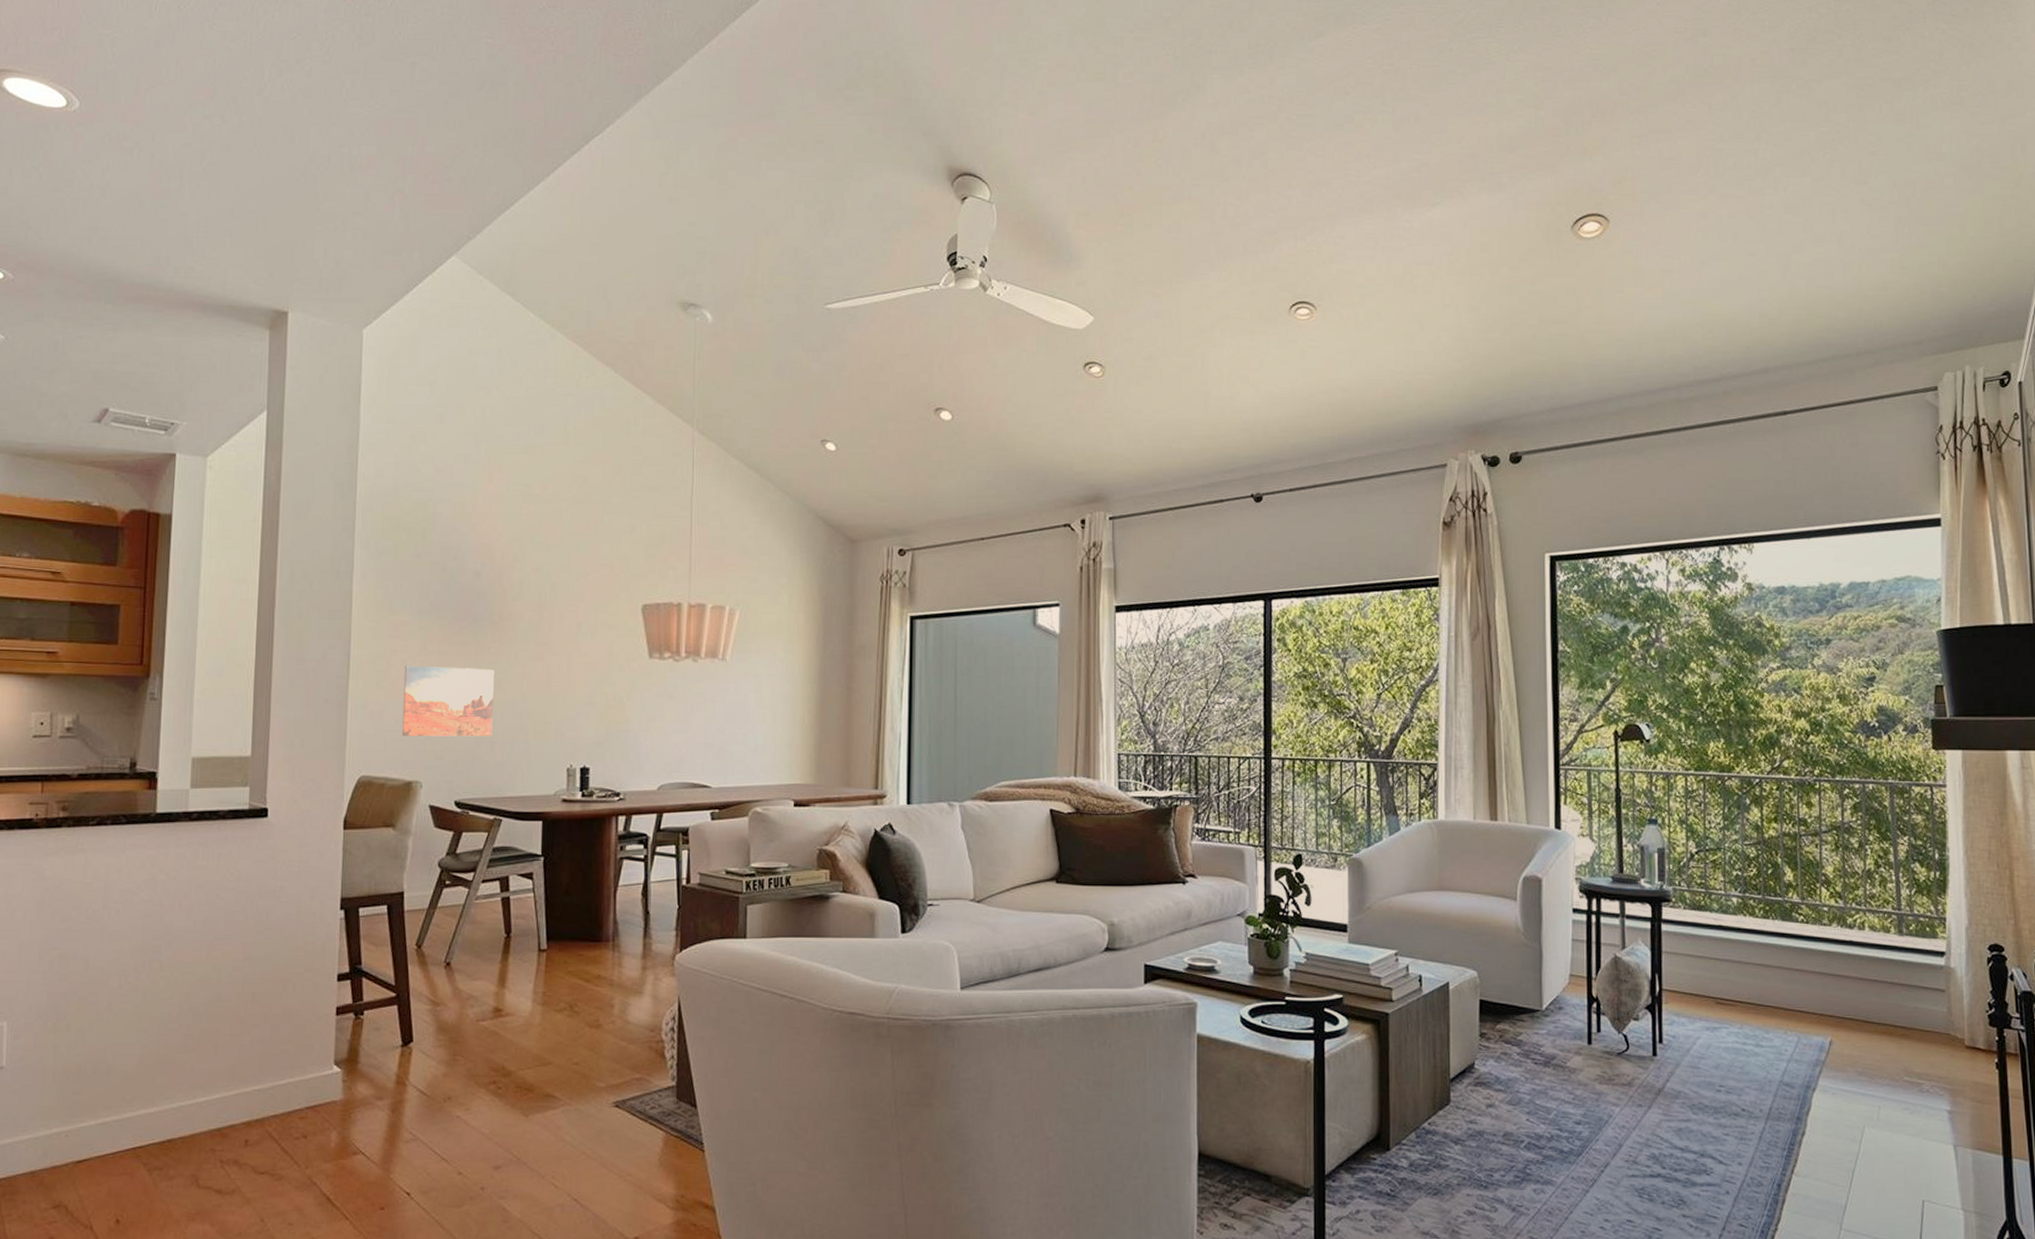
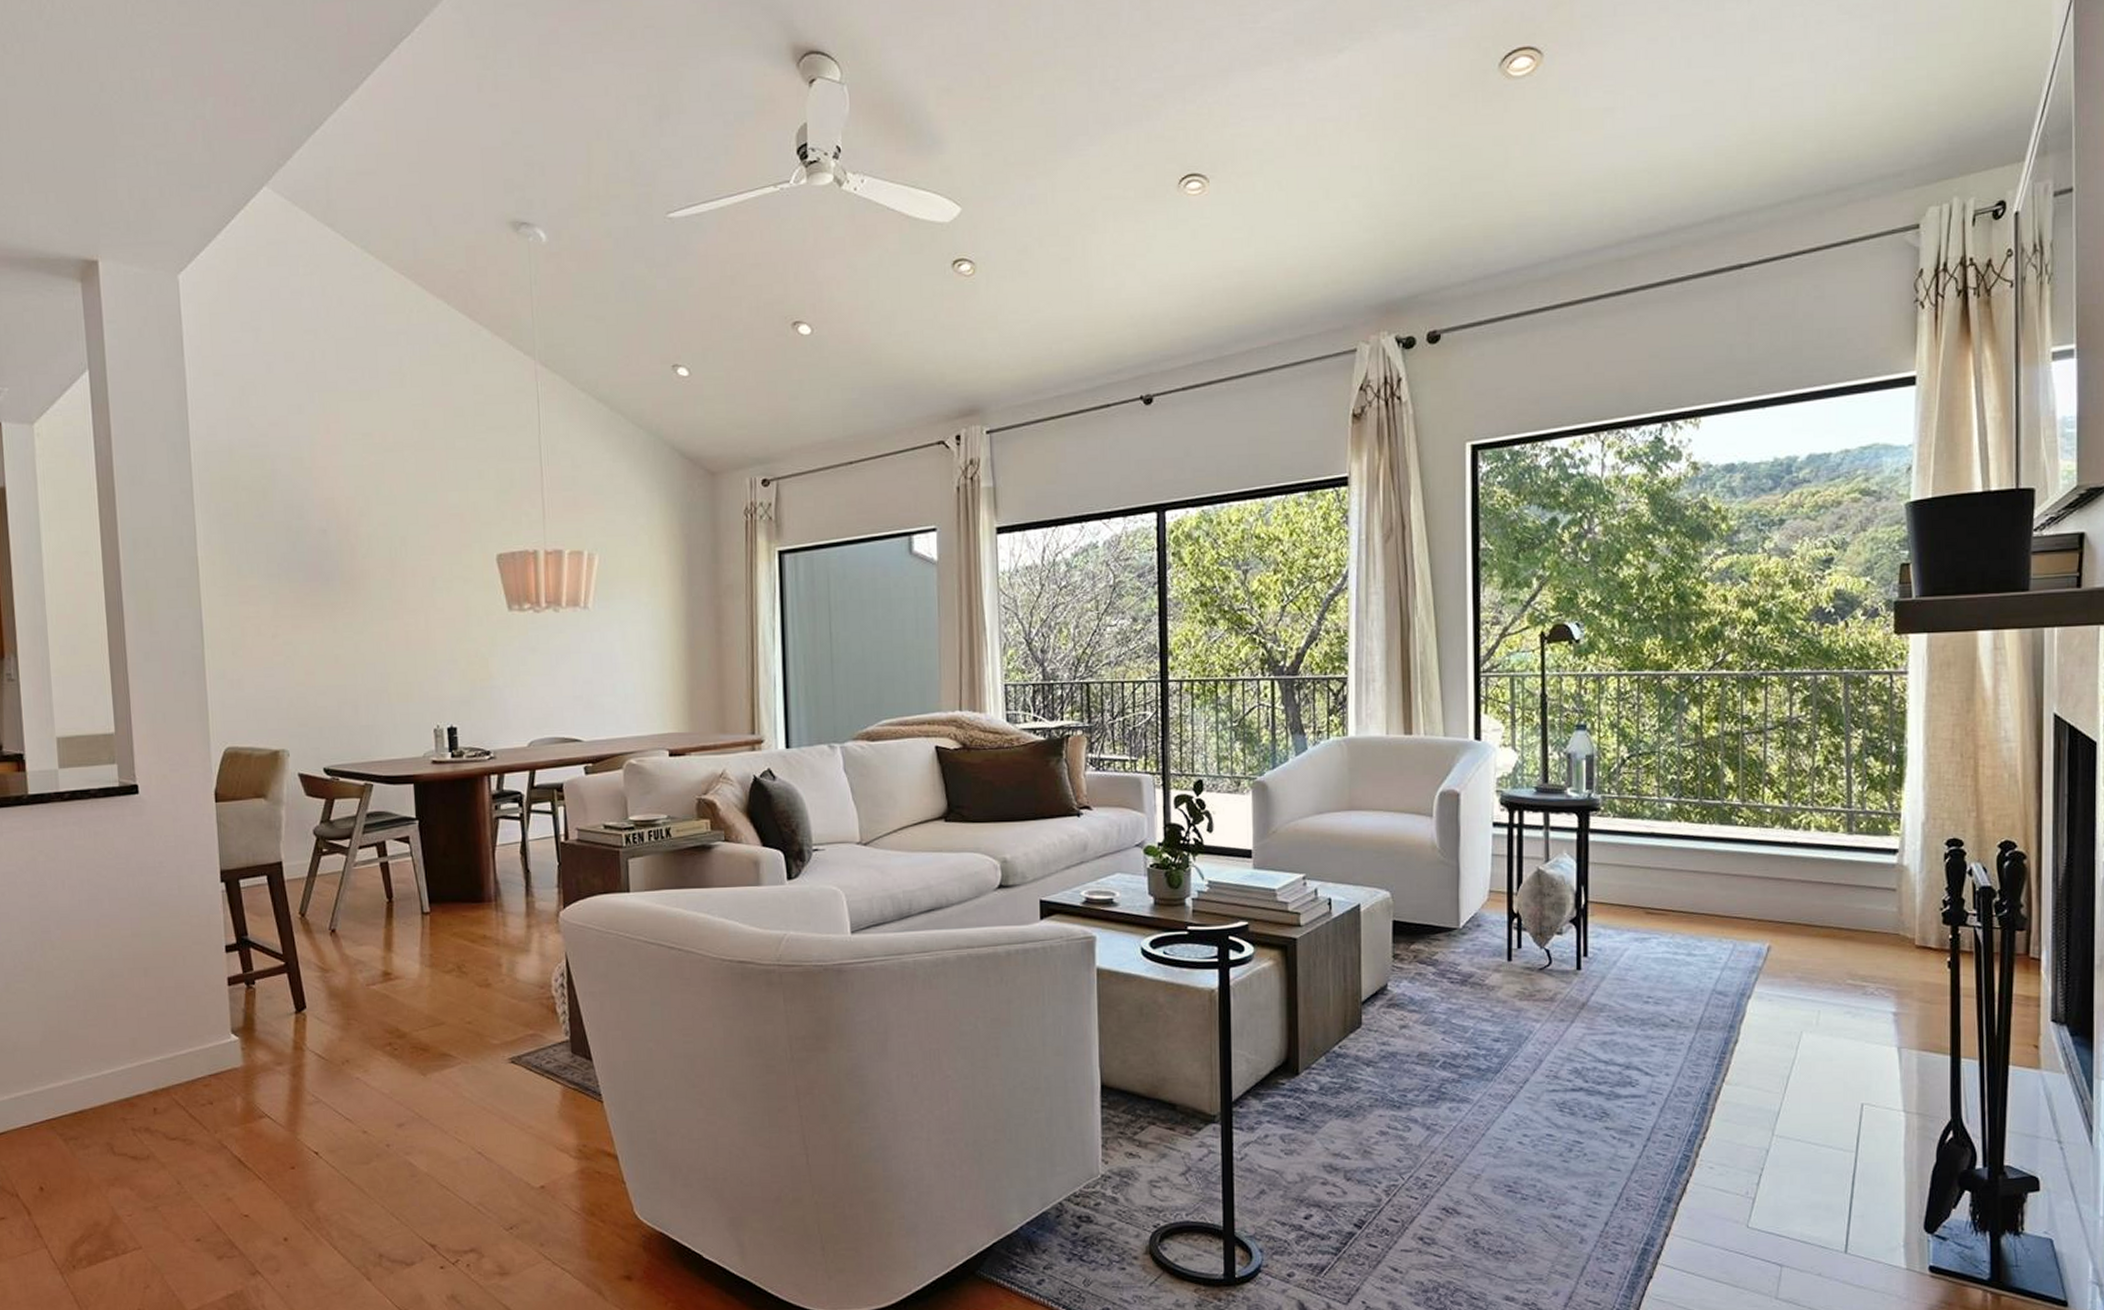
wall art: present [402,665,494,737] -> none [259,630,355,705]

